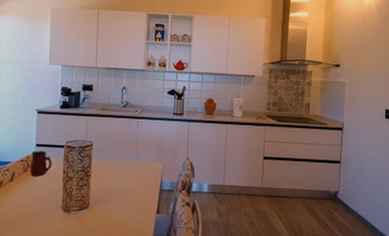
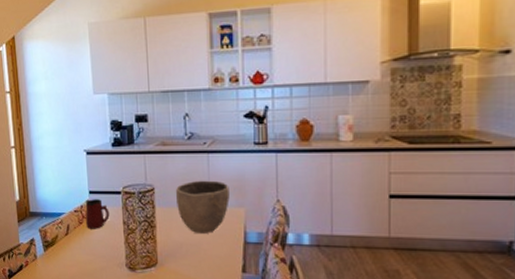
bowl: none [109,139,152,182] -> present [175,180,230,234]

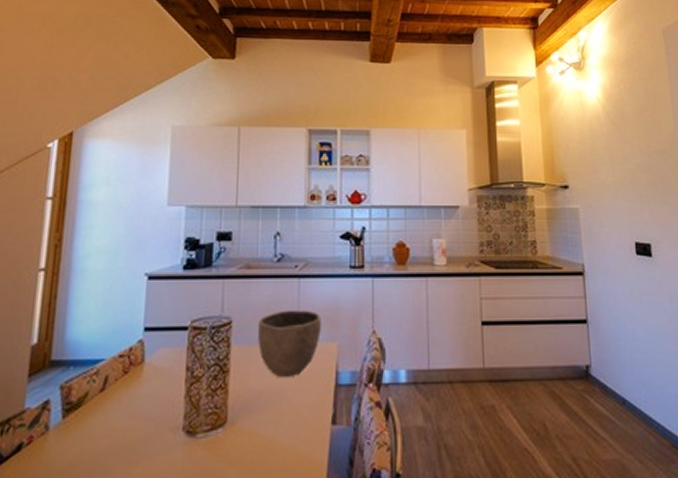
mug: present [85,199,110,229] -> none [134,338,169,380]

